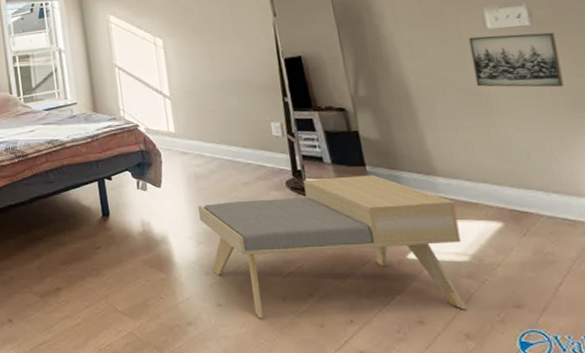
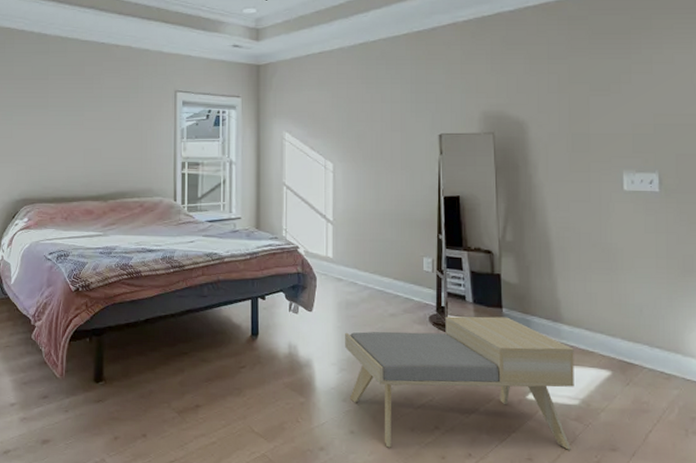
wall art: present [468,32,564,88] -> none [606,196,678,252]

